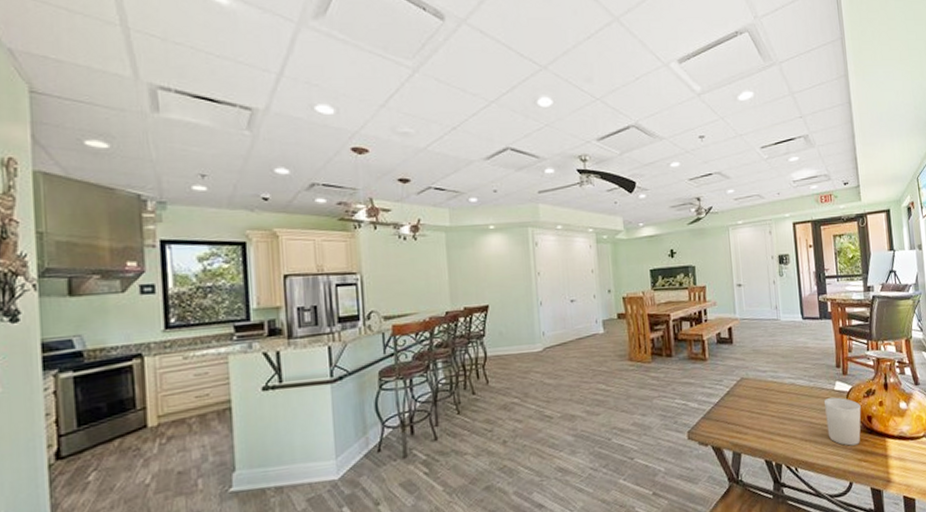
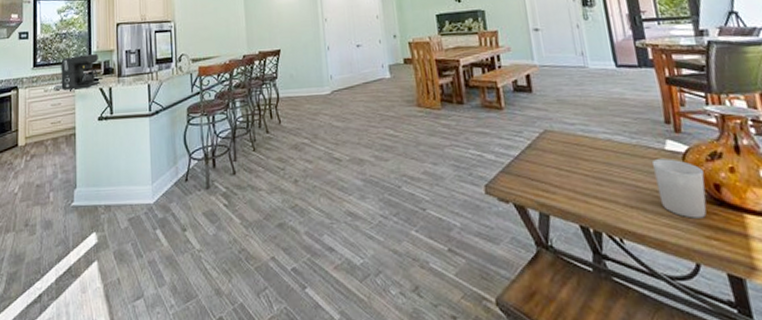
coffee maker: none [206,312,263,357] -> present [61,54,100,91]

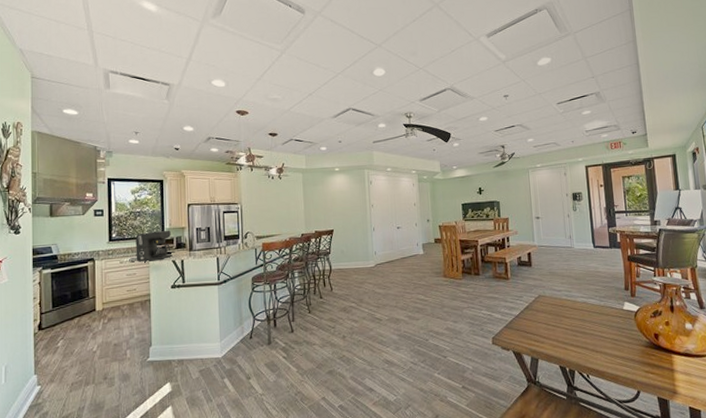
candle holder: present [651,159,707,219] -> none [613,316,649,359]

